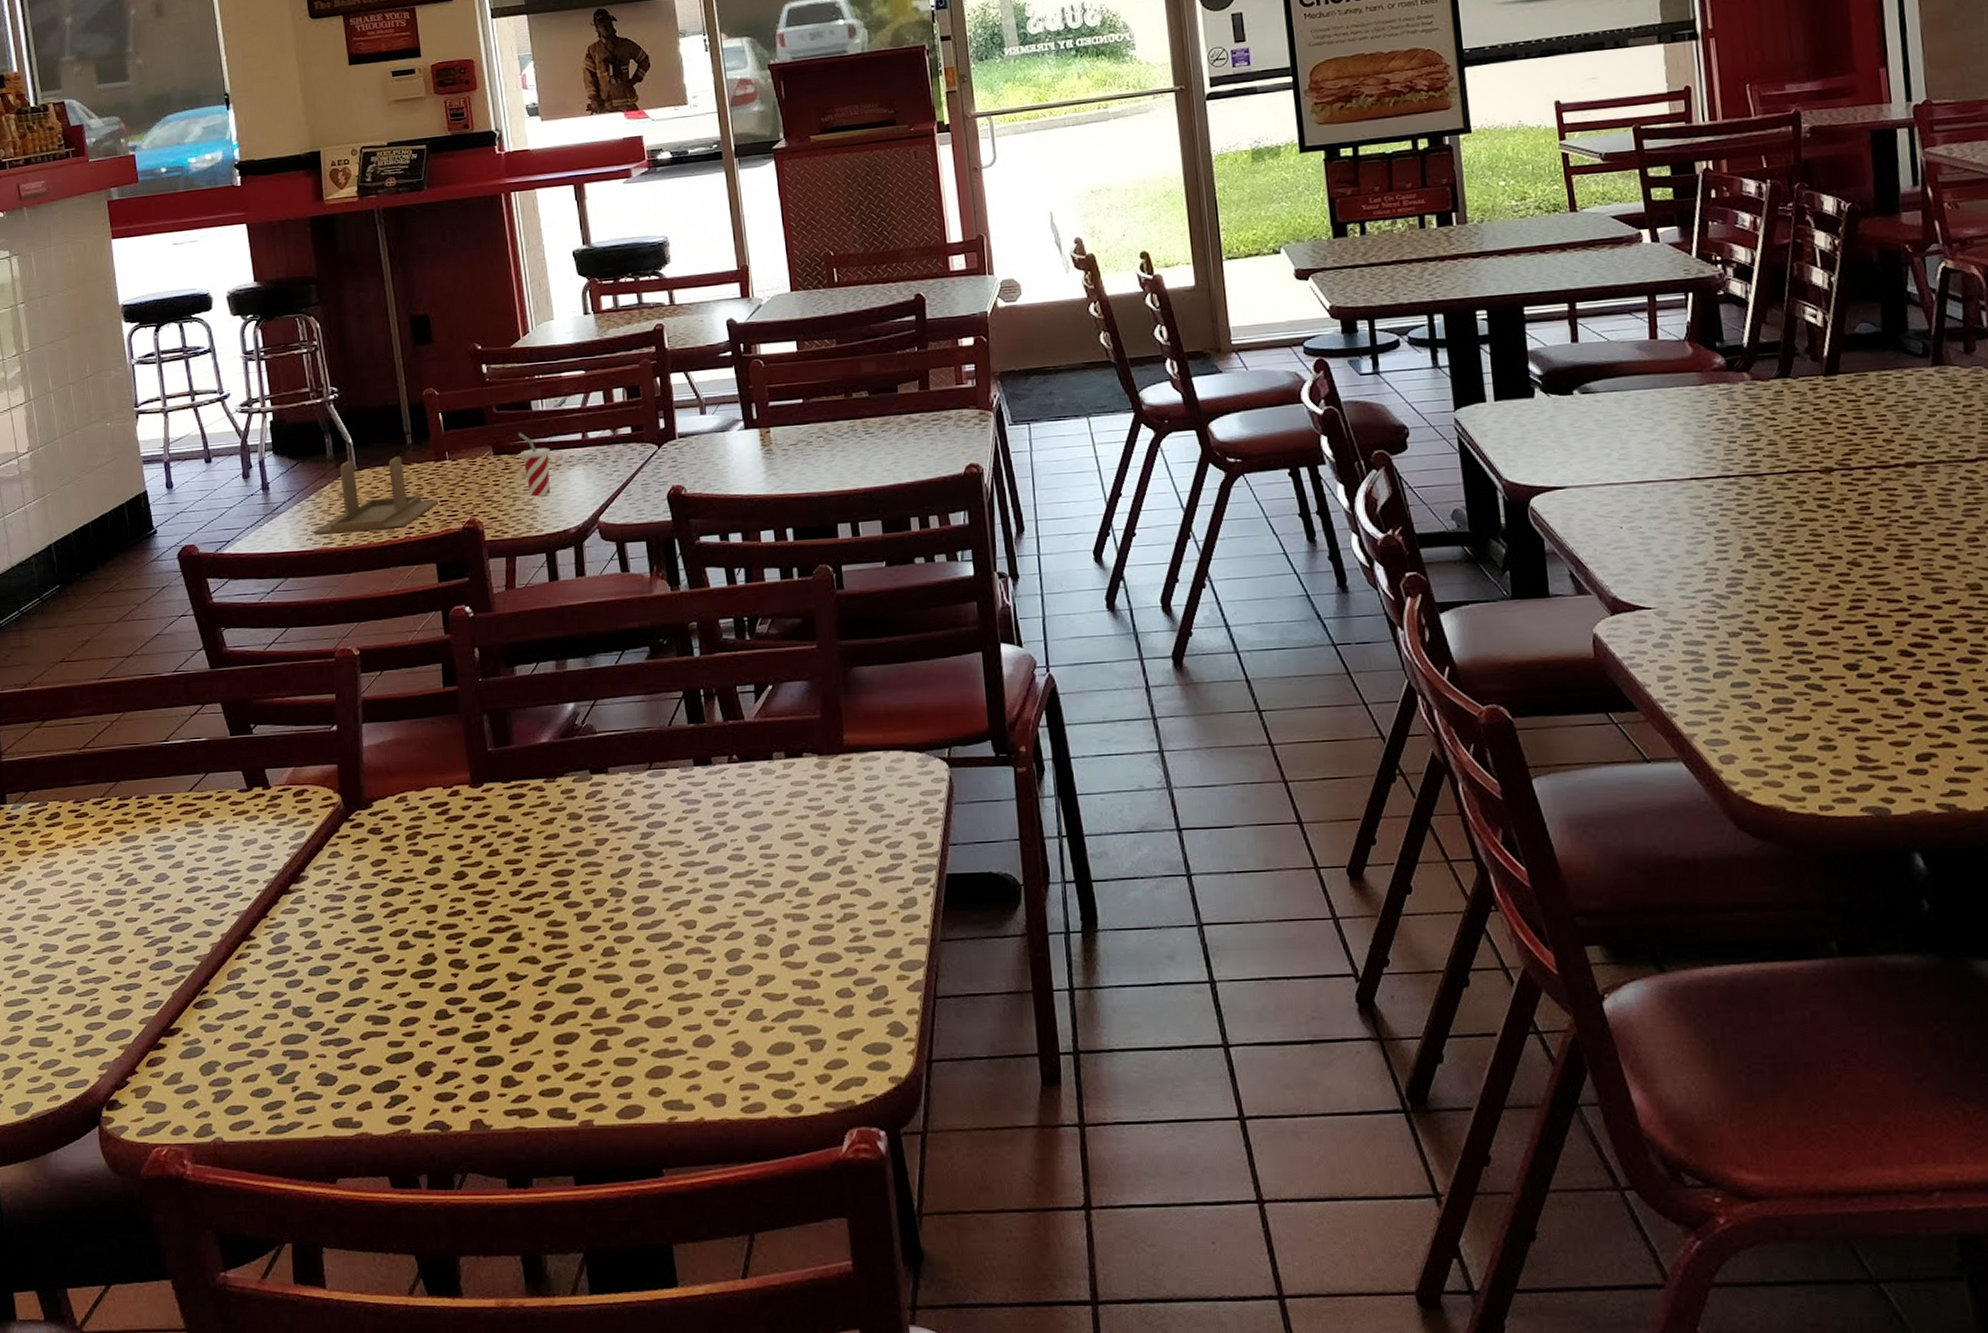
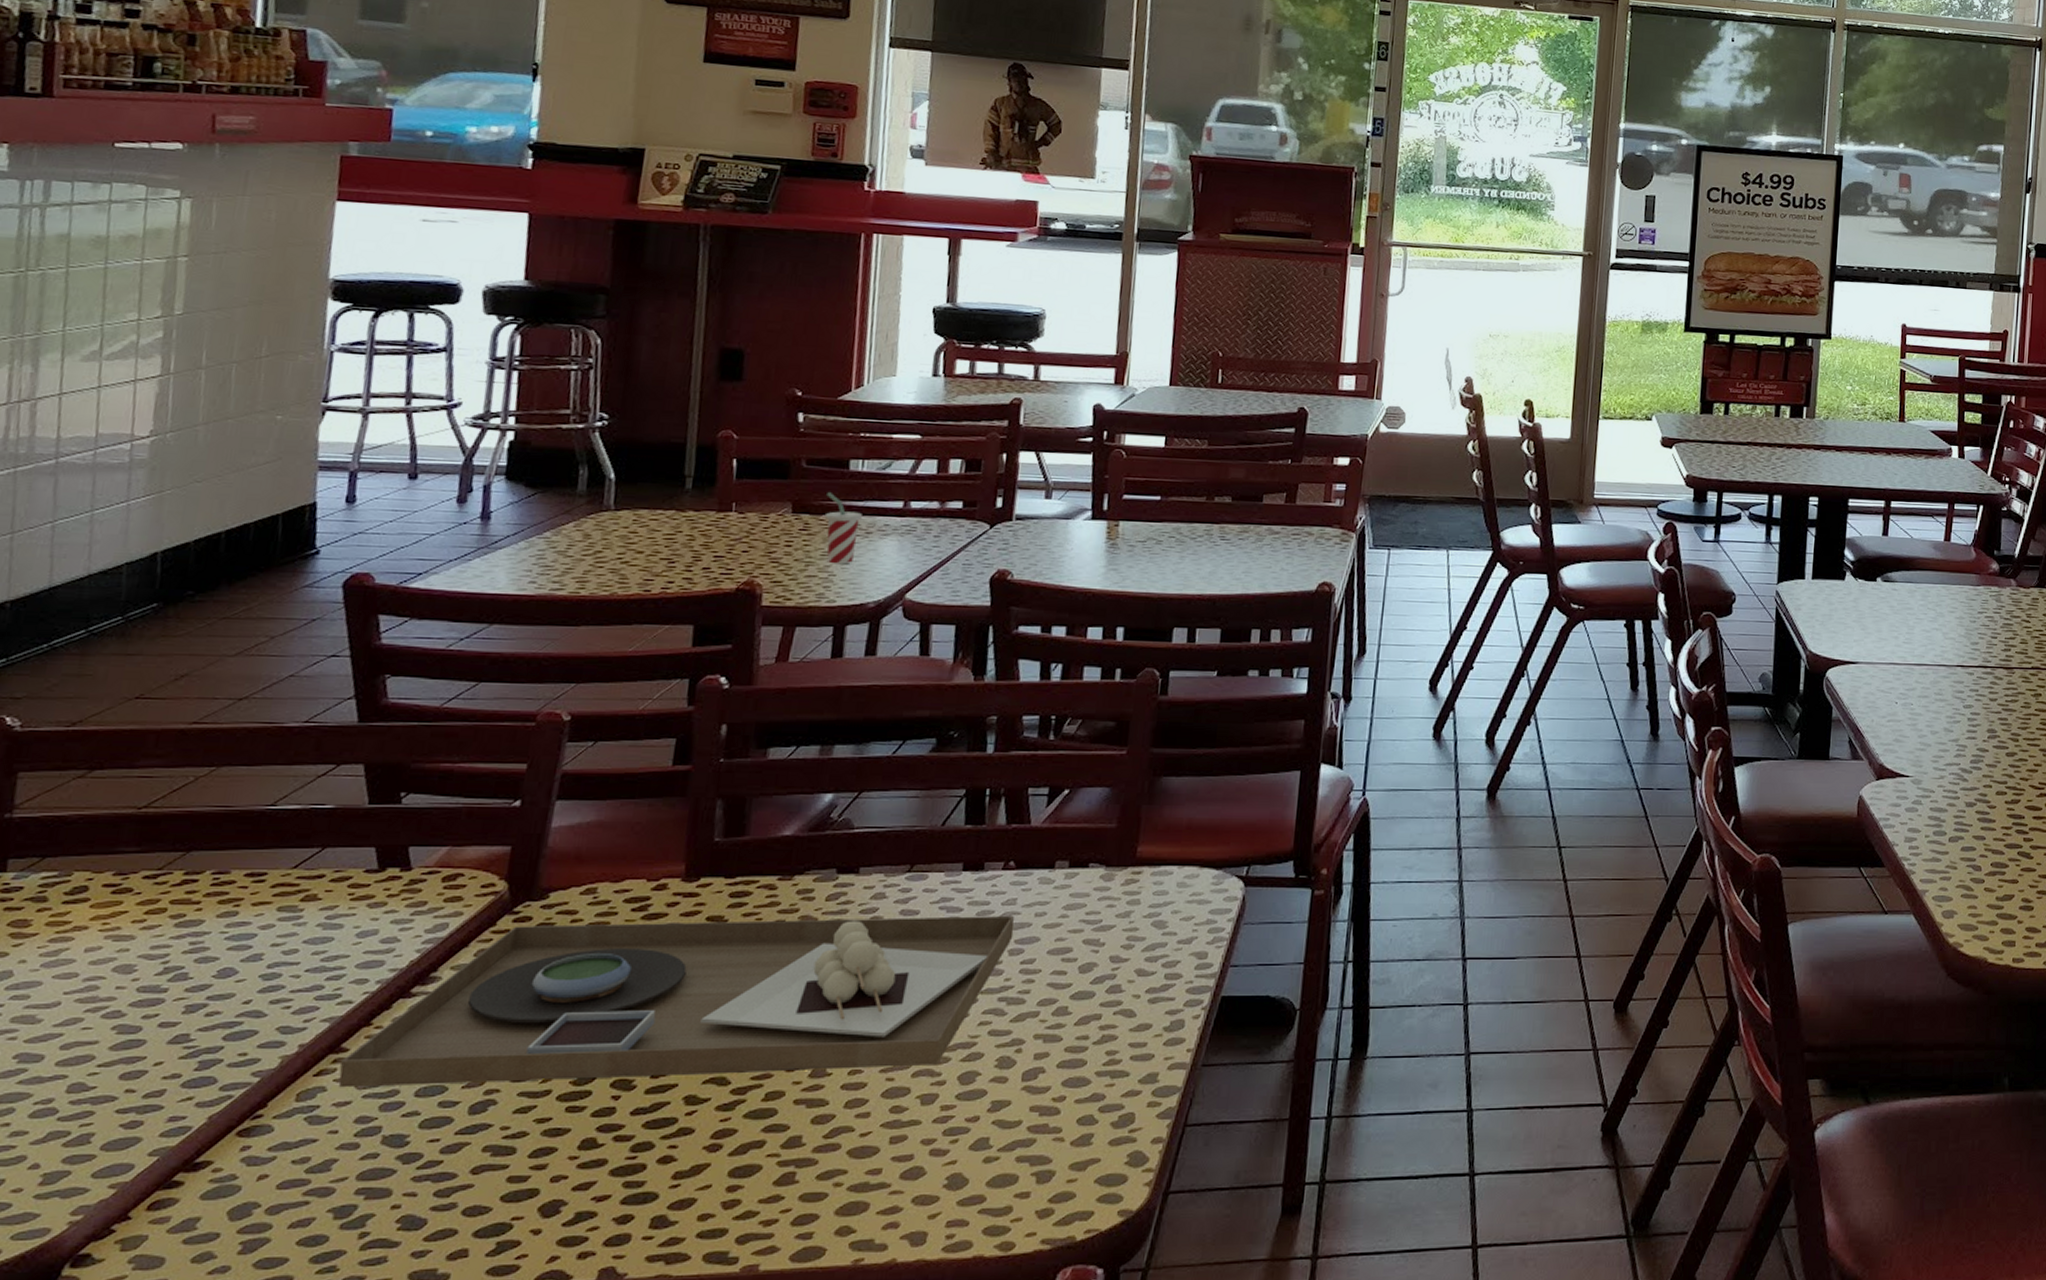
platter: none [252,806,749,969] -> present [338,916,1015,1088]
napkin holder: present [313,457,438,535] -> none [538,498,711,581]

